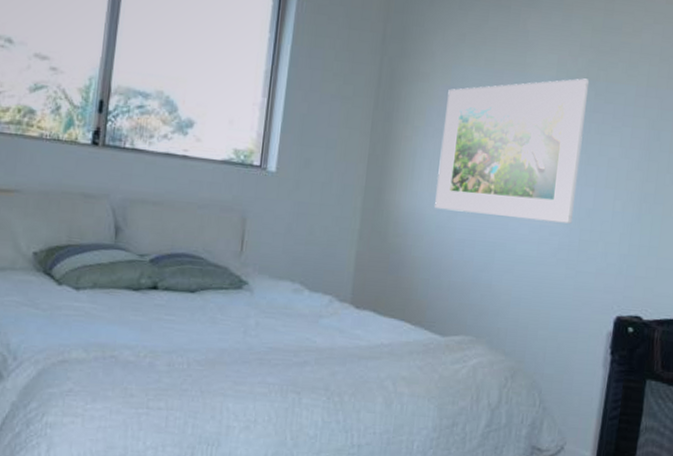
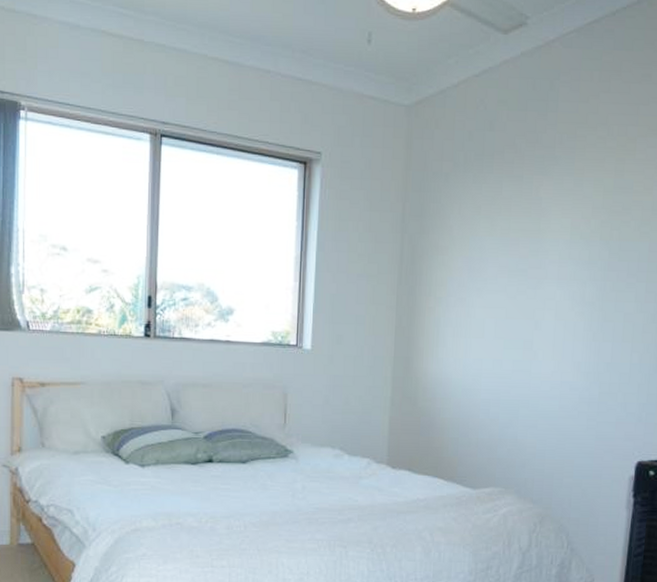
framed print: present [435,78,589,224] -> none [460,239,602,378]

